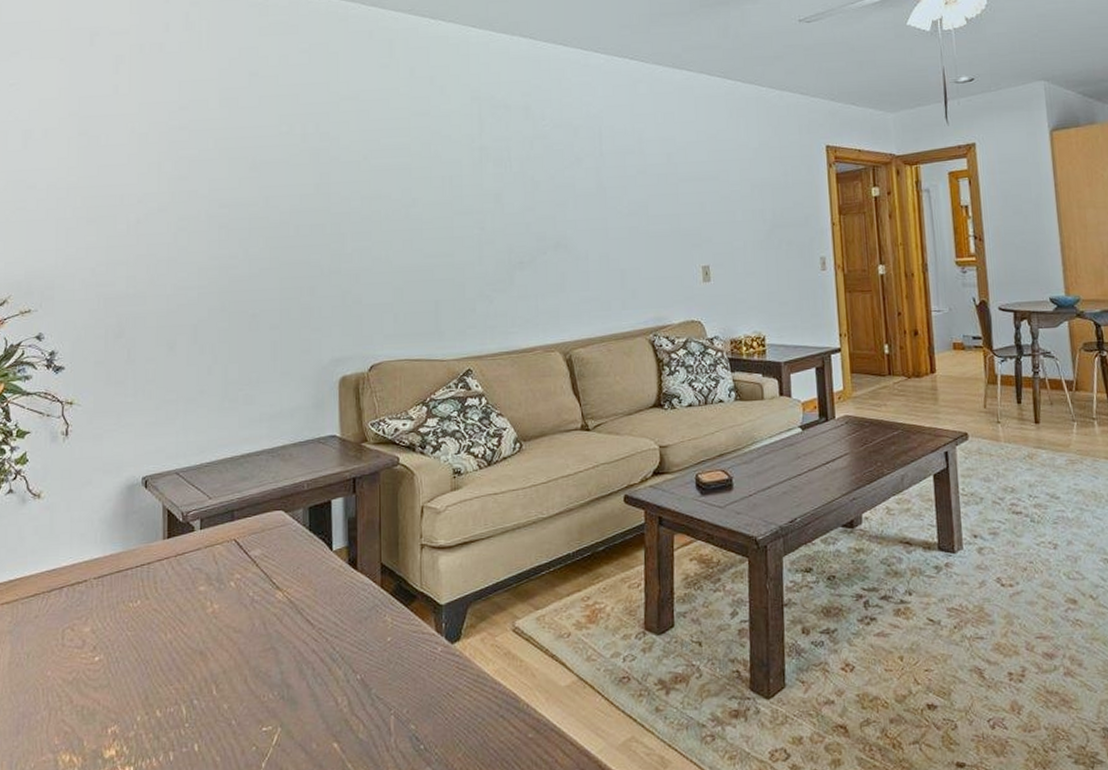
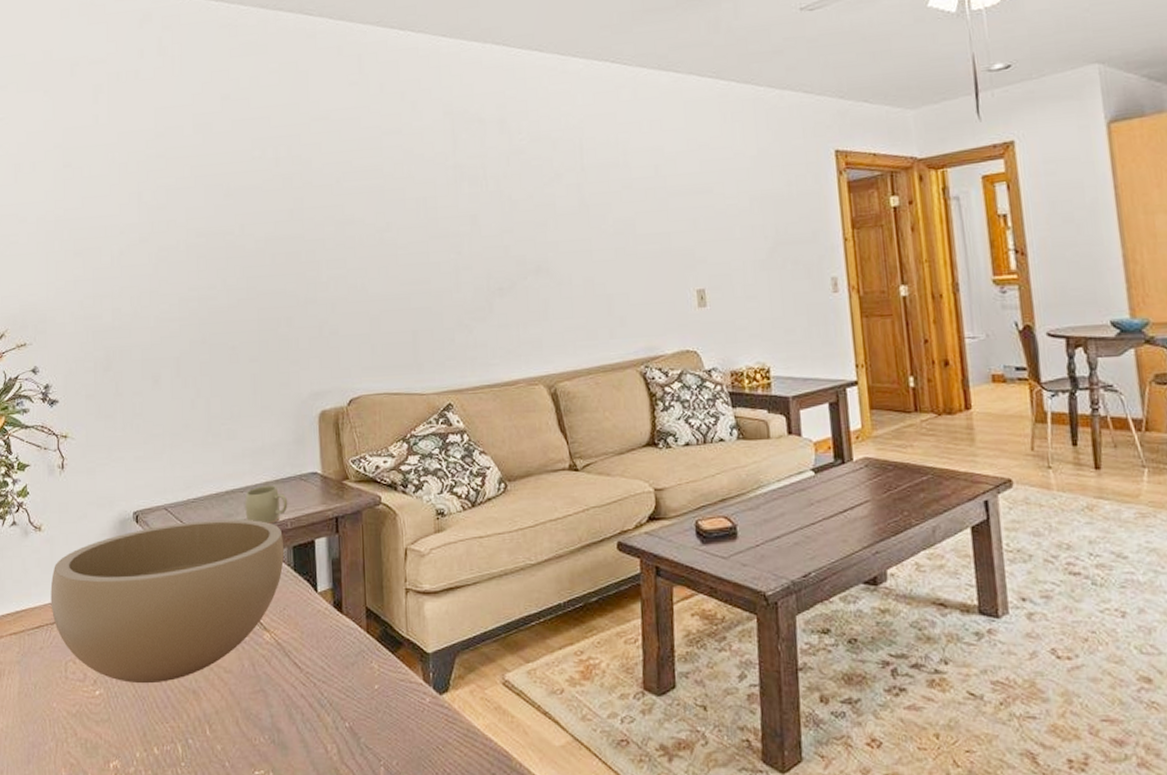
bowl: none [48,481,299,648] -> present [50,519,284,684]
mug: none [261,449,305,486] -> present [245,485,288,524]

